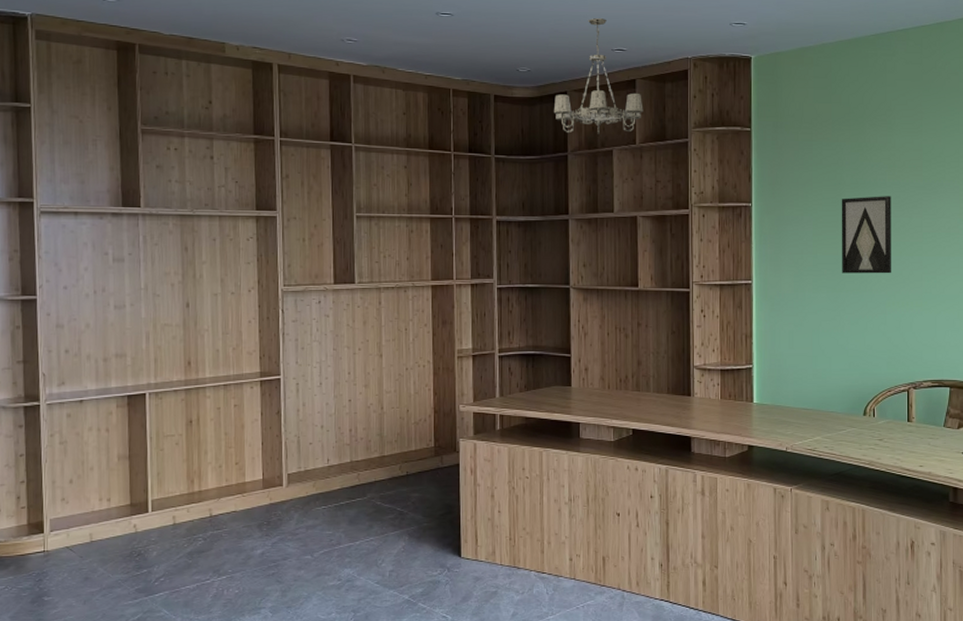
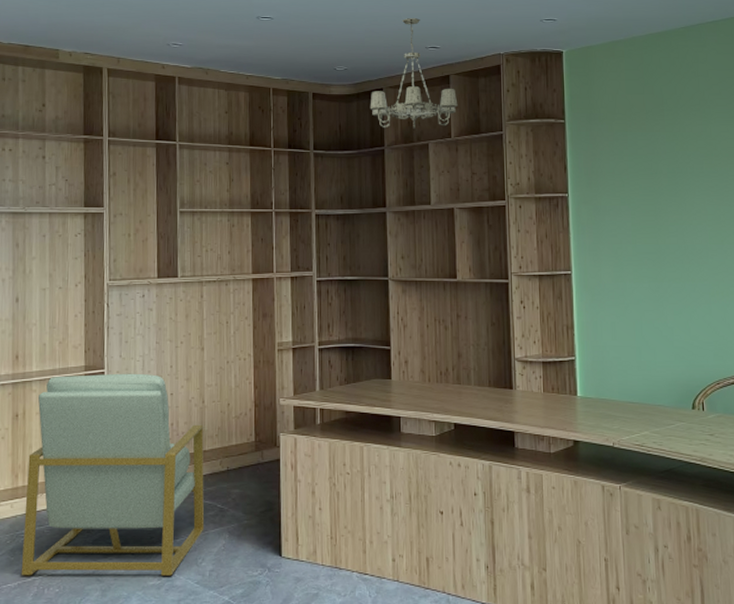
chair: none [199,379,384,577] -> present [21,373,205,576]
wall art: present [841,196,891,274] -> none [658,184,714,263]

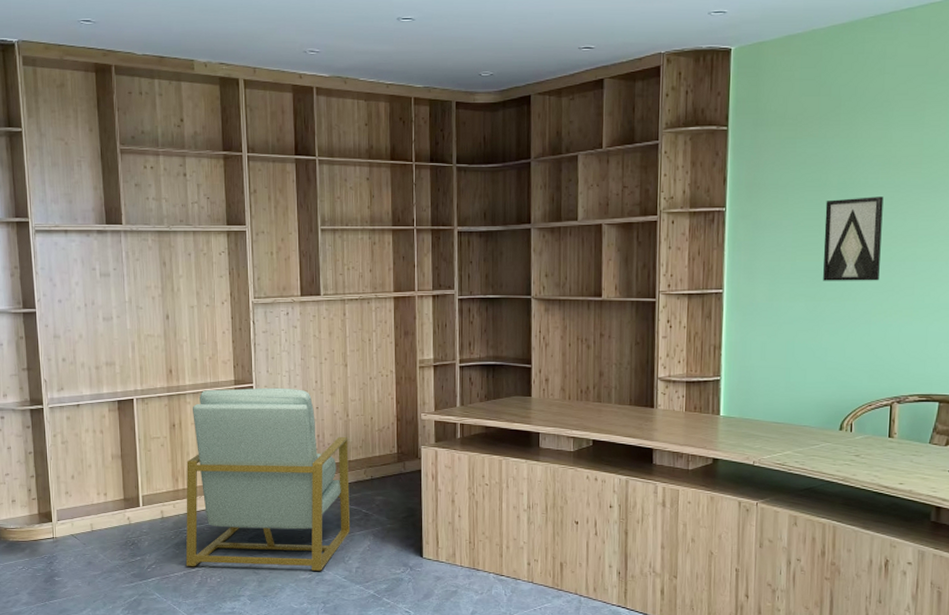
chandelier: present [370,18,458,129] -> none [516,15,611,139]
wall art: none [658,184,714,263] -> present [823,196,884,281]

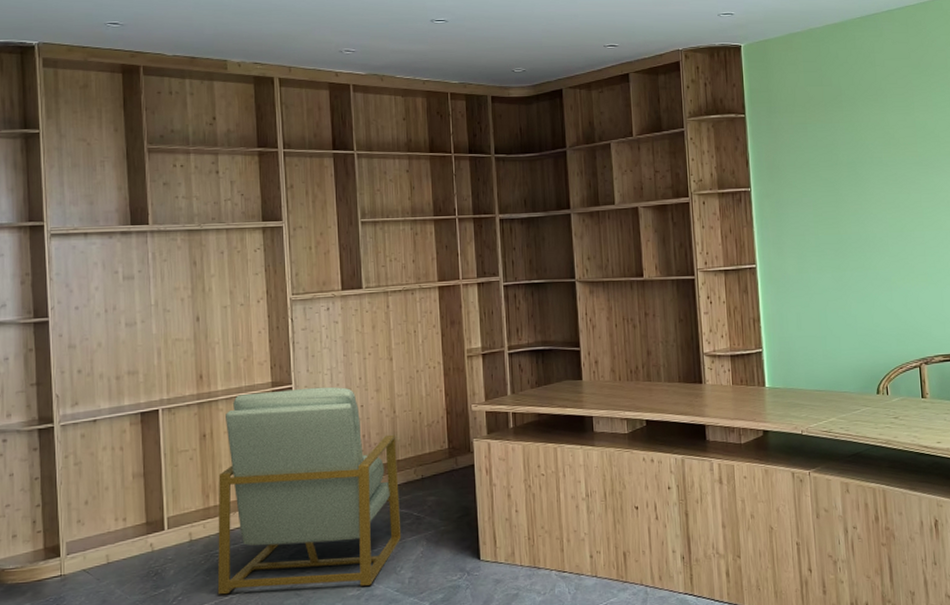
wall art: present [823,196,884,281] -> none [839,173,894,252]

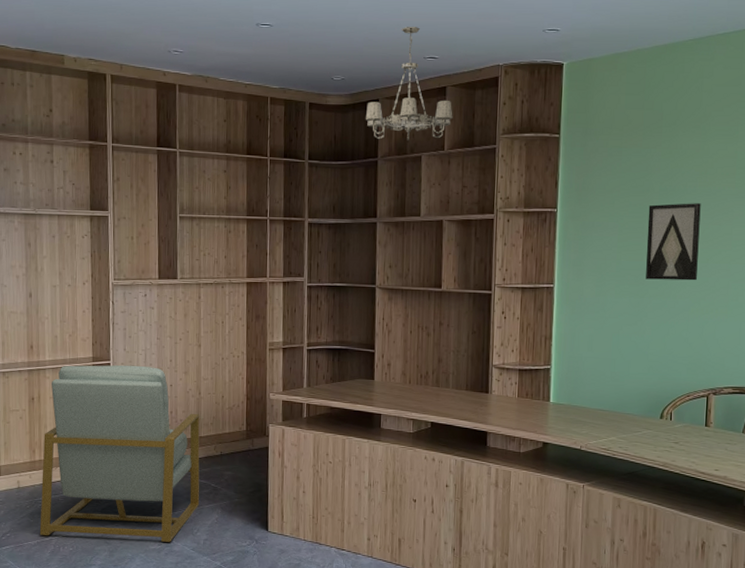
chandelier: none [550,16,638,130] -> present [365,27,453,141]
wall art: none [839,173,894,252] -> present [646,203,701,281]

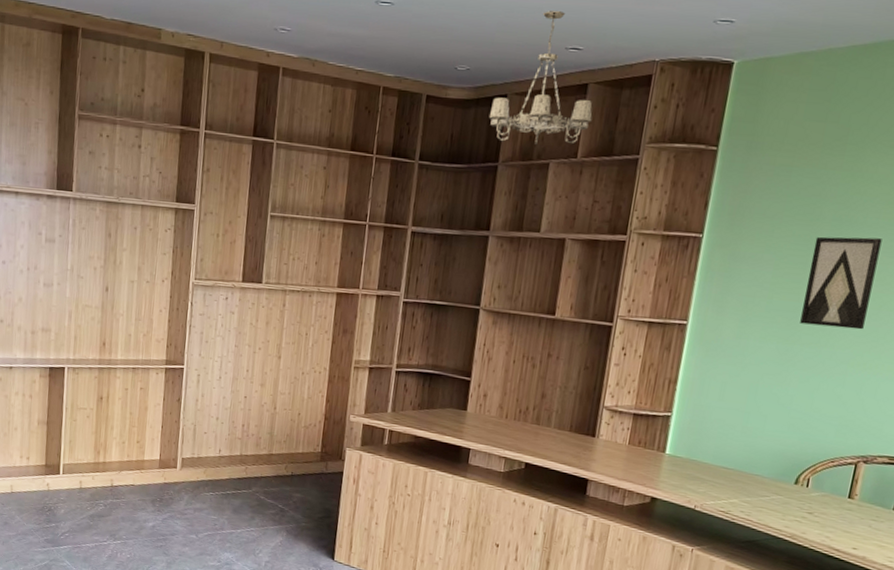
chair: present [39,365,200,542] -> none [98,366,273,560]

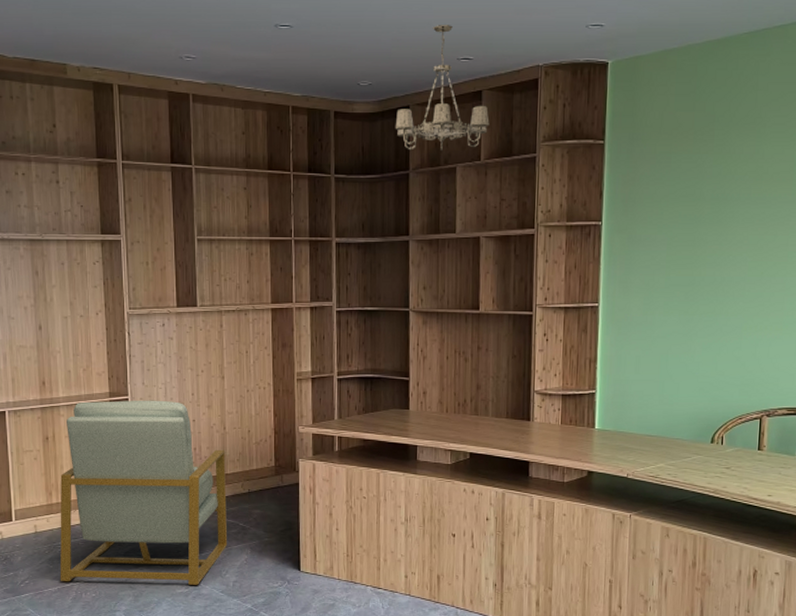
chair: none [98,366,273,560] -> present [60,400,228,585]
wall art: present [800,236,882,330] -> none [696,212,755,296]

